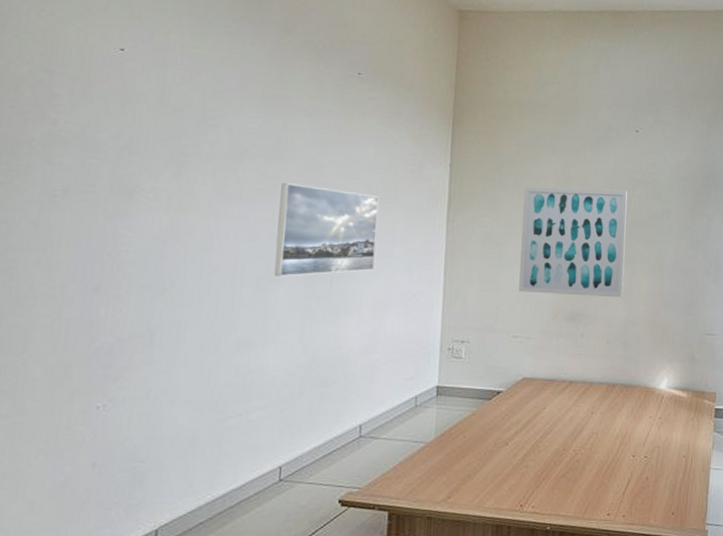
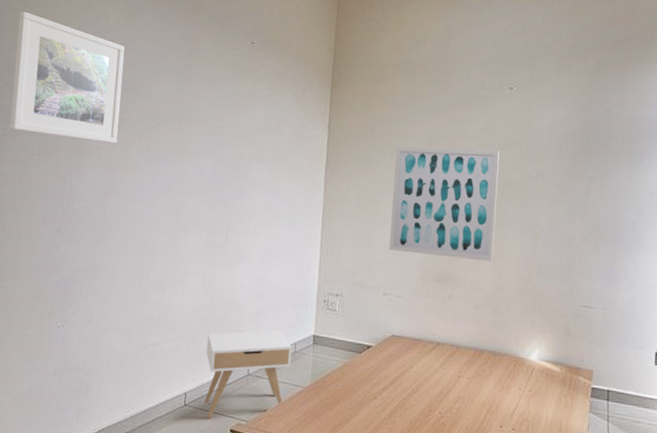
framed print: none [17,17,191,183] -> present [10,11,125,144]
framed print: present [274,183,379,277] -> none [183,144,267,227]
nightstand: none [306,384,412,493] -> present [205,330,292,419]

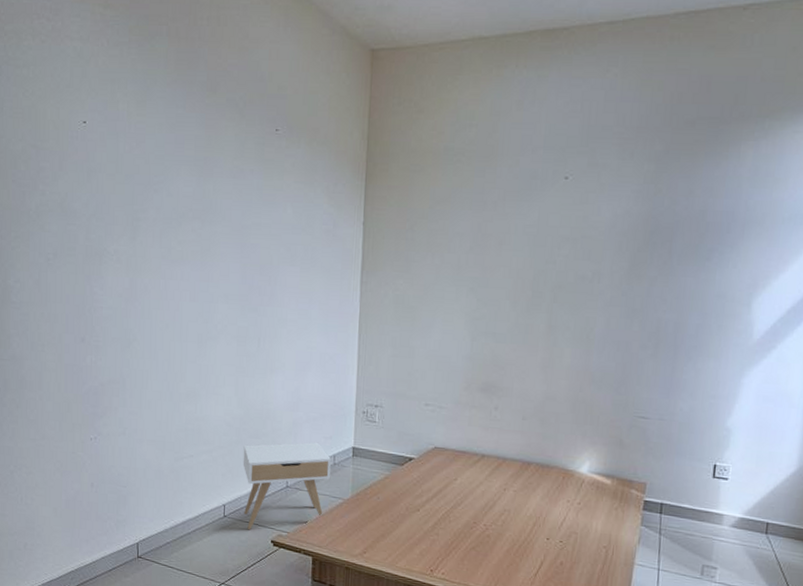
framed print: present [10,11,125,144] -> none [19,97,138,246]
wall art: present [389,147,500,262] -> none [431,246,552,371]

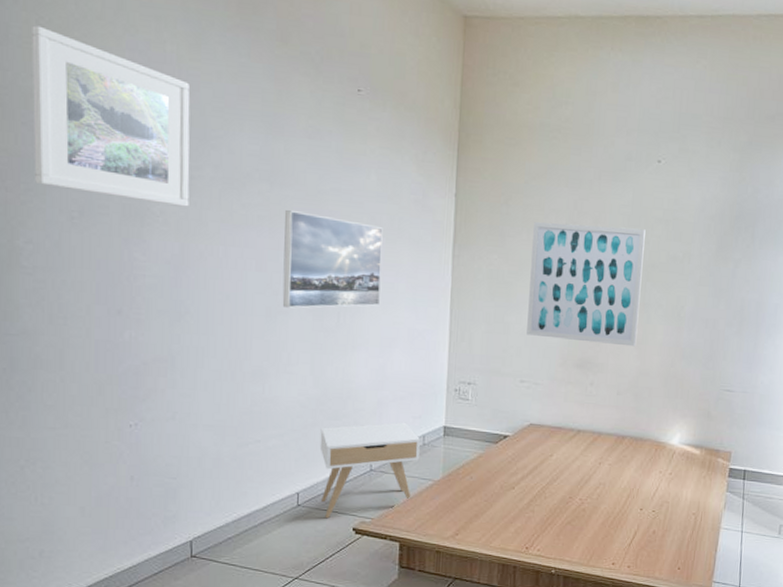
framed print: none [19,97,138,246] -> present [32,25,190,207]
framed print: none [211,245,298,335] -> present [282,210,383,308]
wall art: none [431,246,552,371] -> present [527,222,646,347]

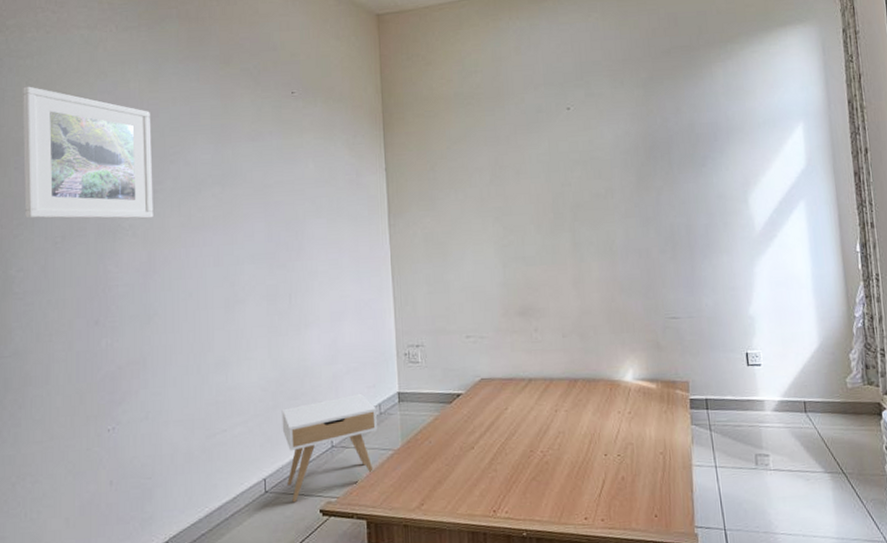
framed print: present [282,210,383,308] -> none [235,206,326,297]
wall art: present [527,222,646,347] -> none [460,173,574,290]

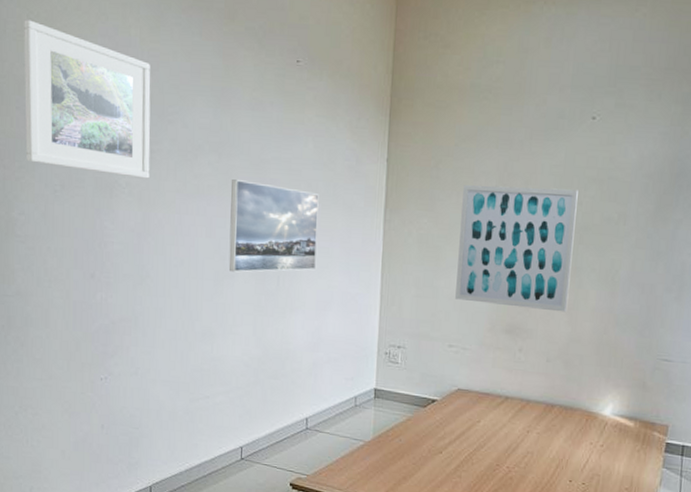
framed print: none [235,206,326,297] -> present [228,179,319,273]
nightstand: present [281,393,377,503] -> none [261,383,352,473]
wall art: none [460,173,574,290] -> present [455,185,578,312]

